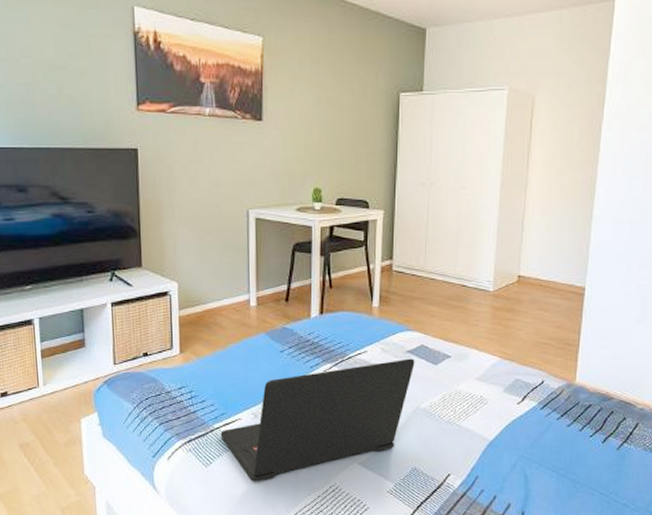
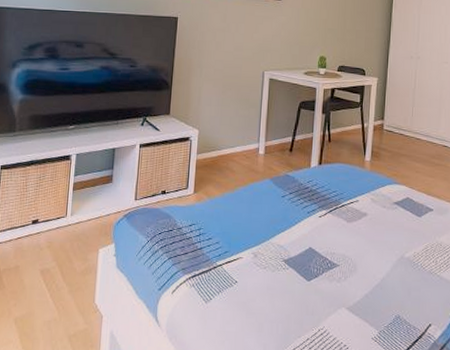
laptop: present [220,358,415,482] -> none [222,209,401,321]

